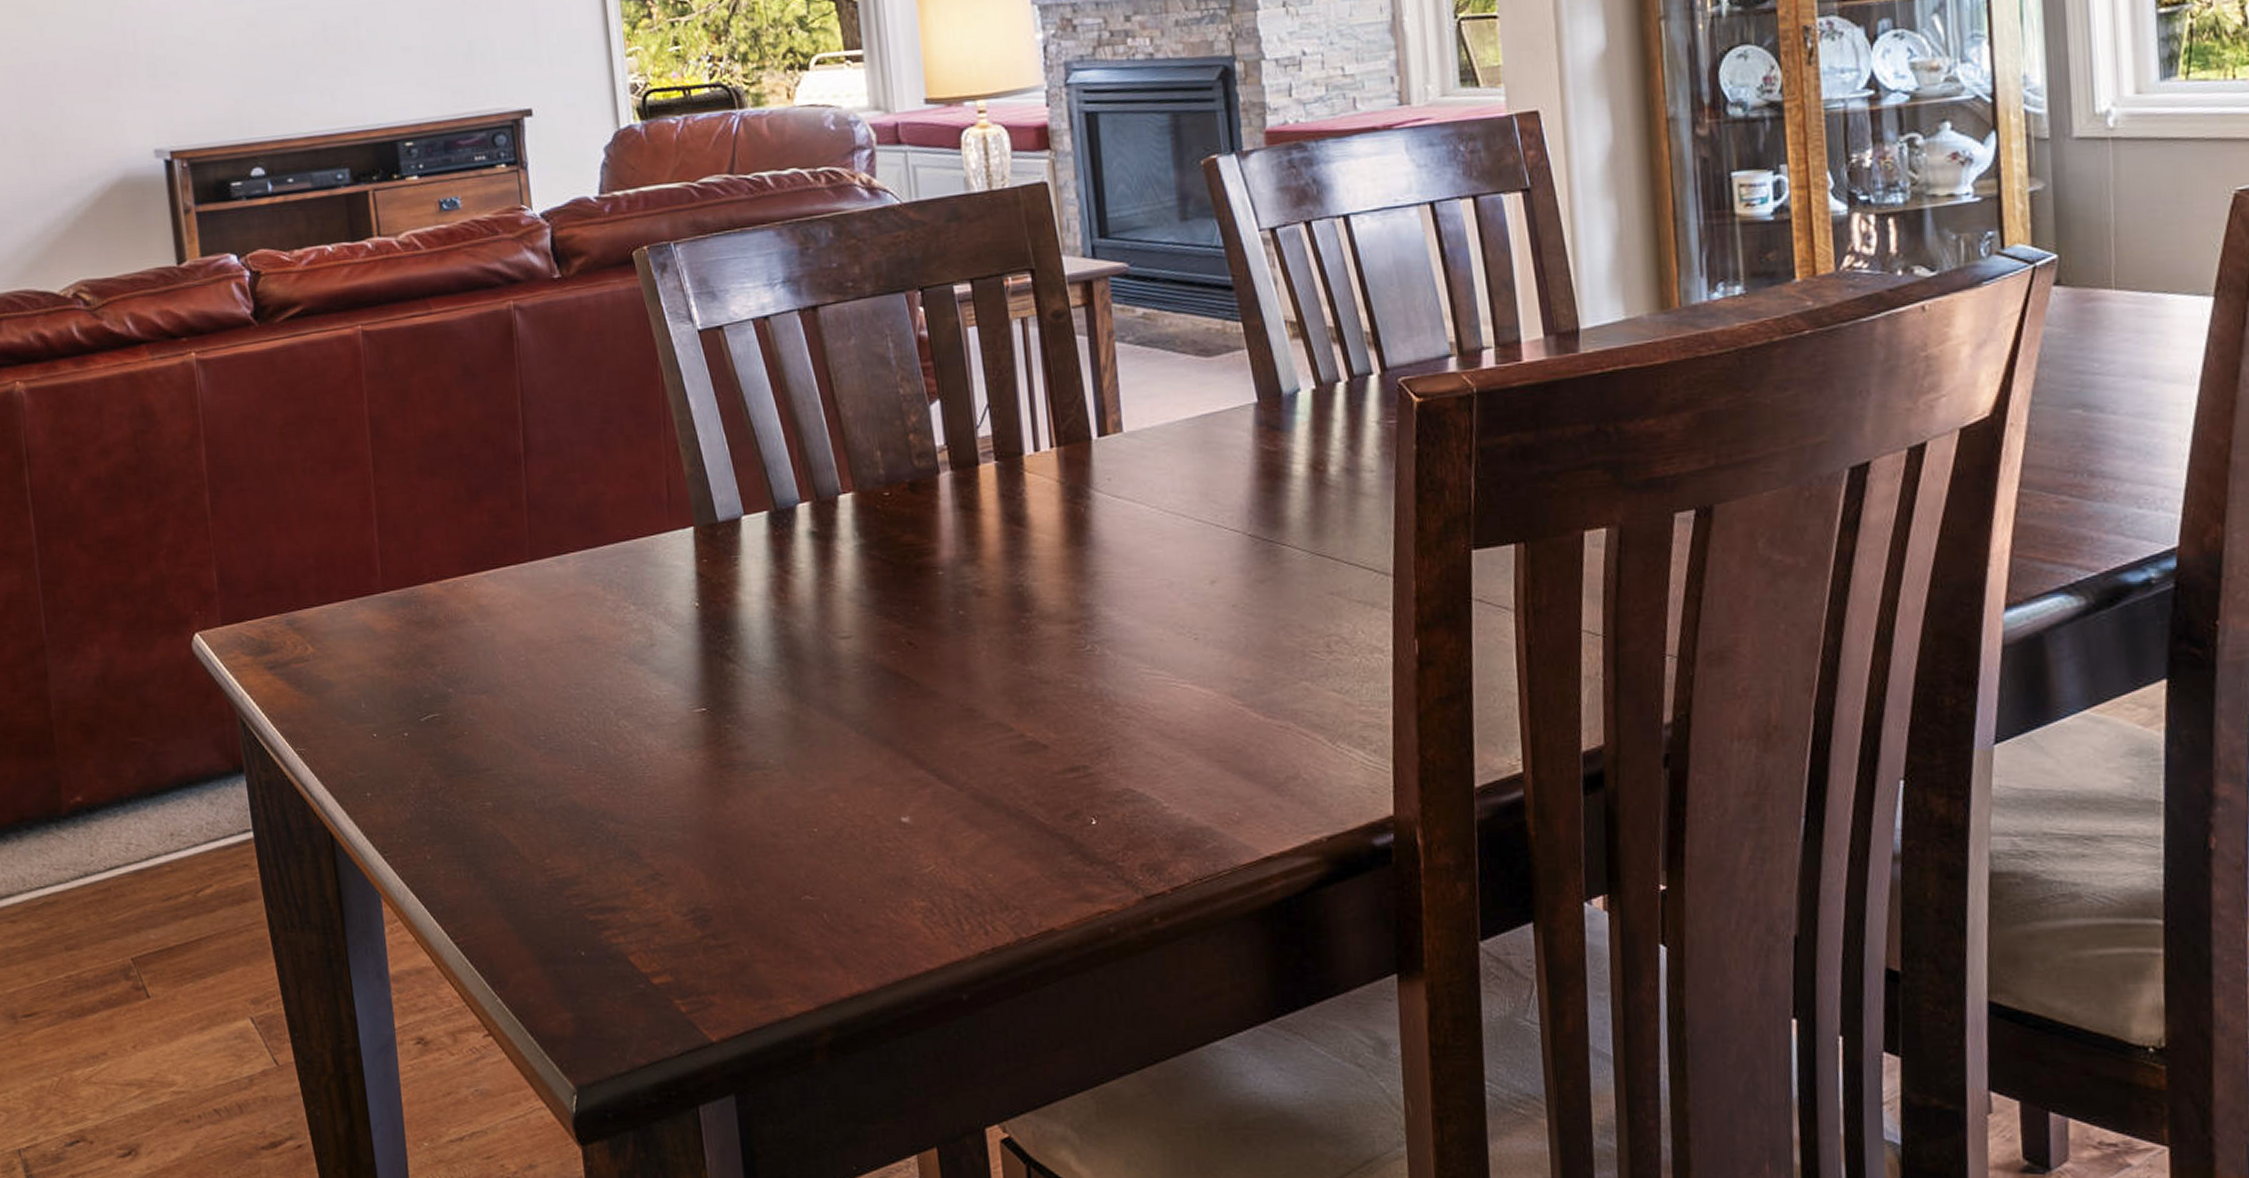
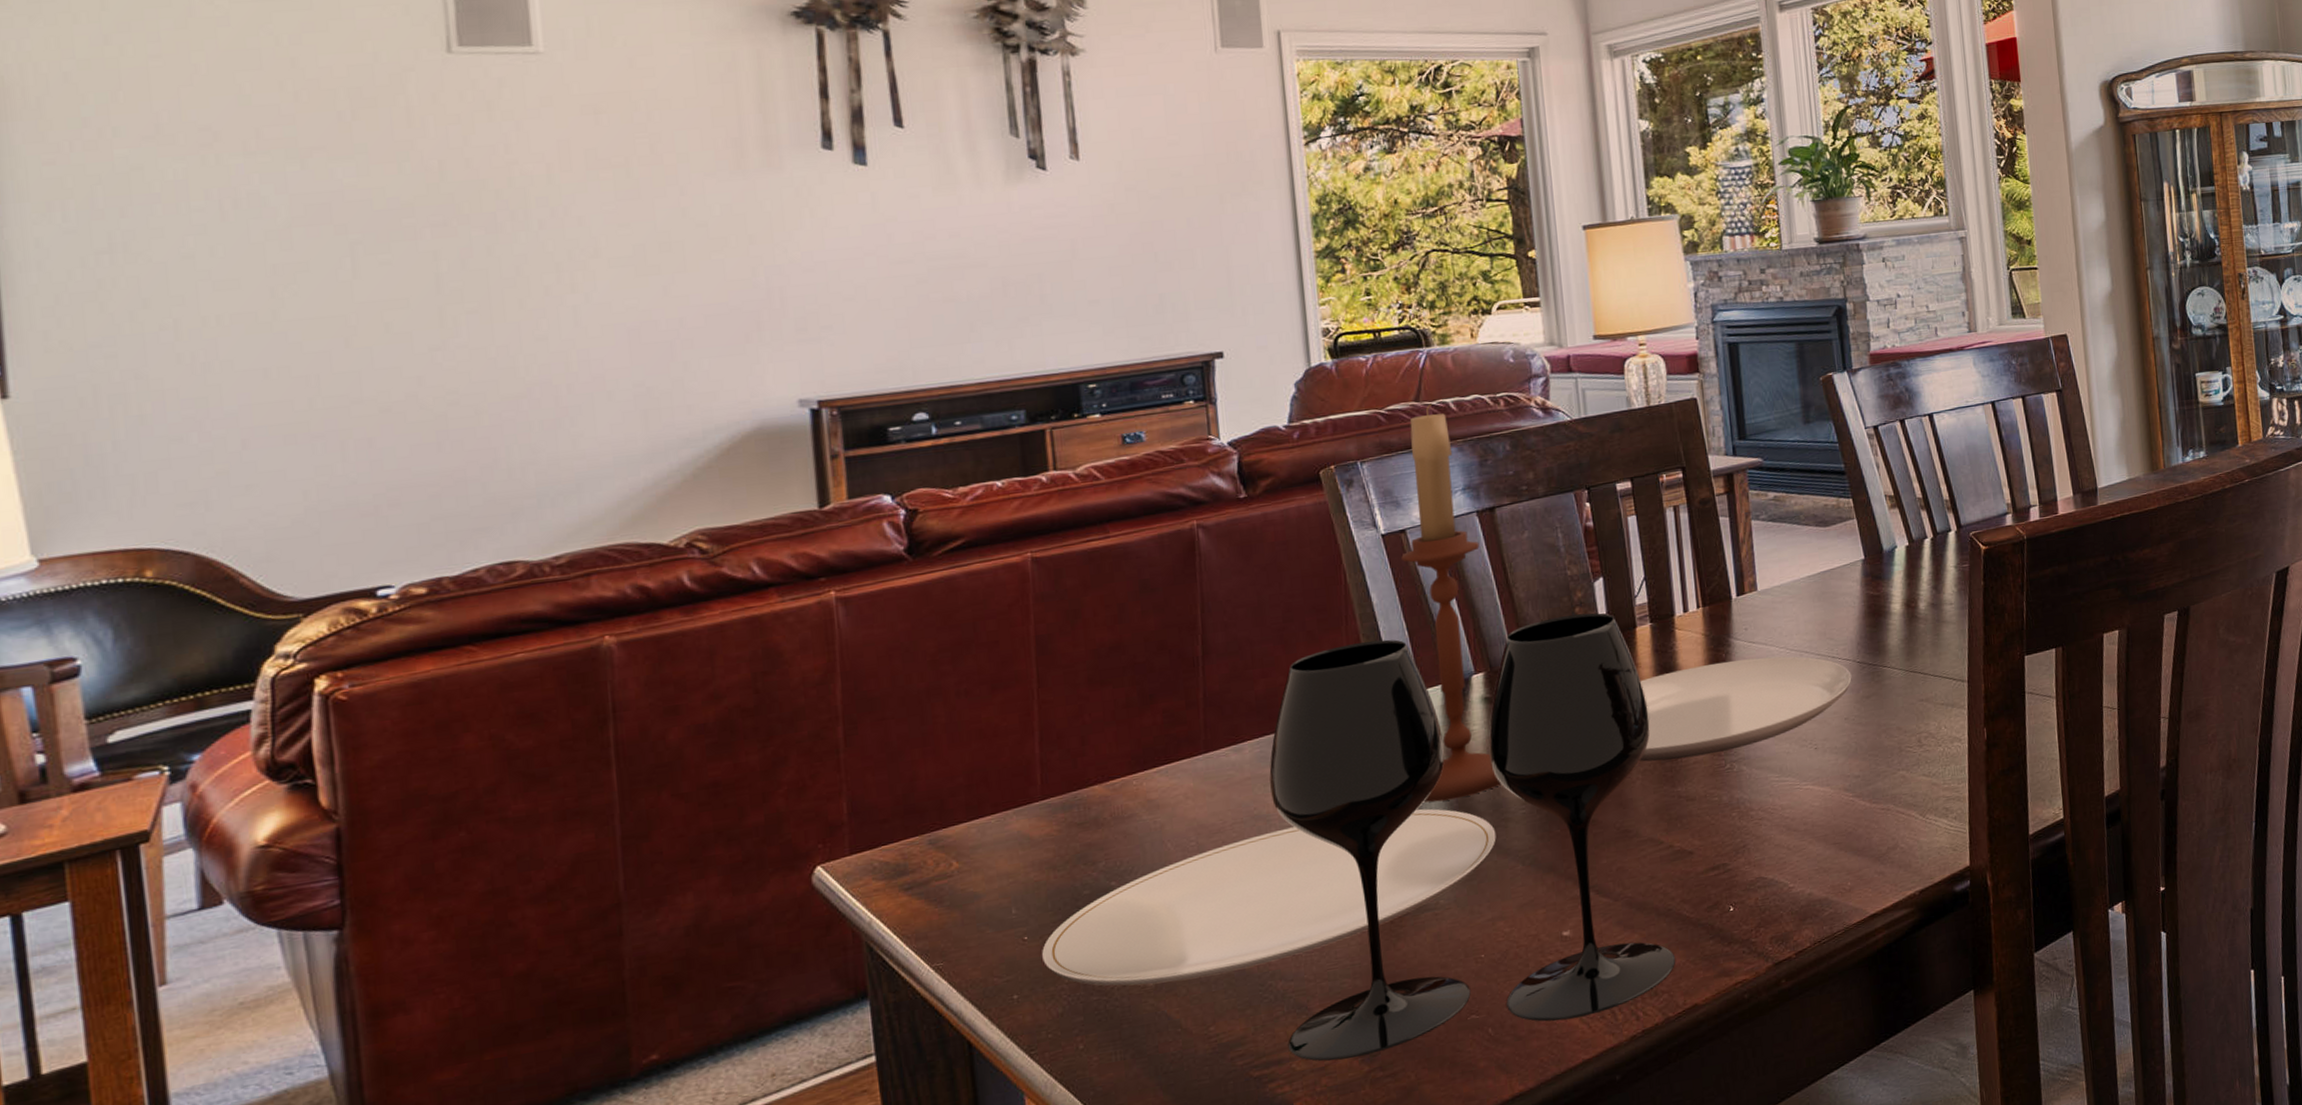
plate: none [390,652,828,805] -> present [1042,808,1496,986]
wine glass: none [593,442,1030,919] -> present [1269,612,1676,1061]
candlestick: none [719,177,831,647] -> present [1401,403,1501,803]
plate: none [984,517,1242,631] -> present [1640,656,1852,762]

